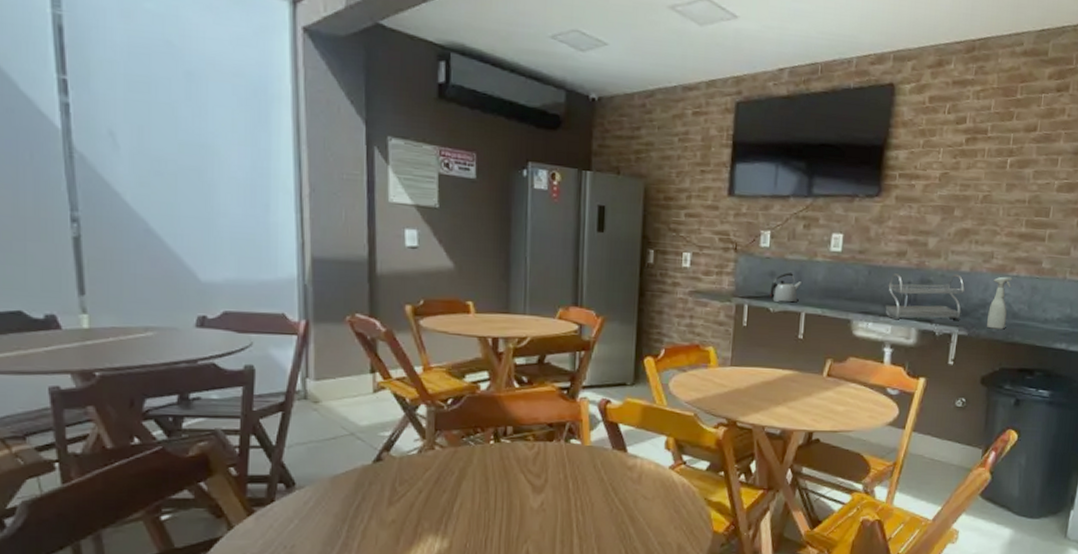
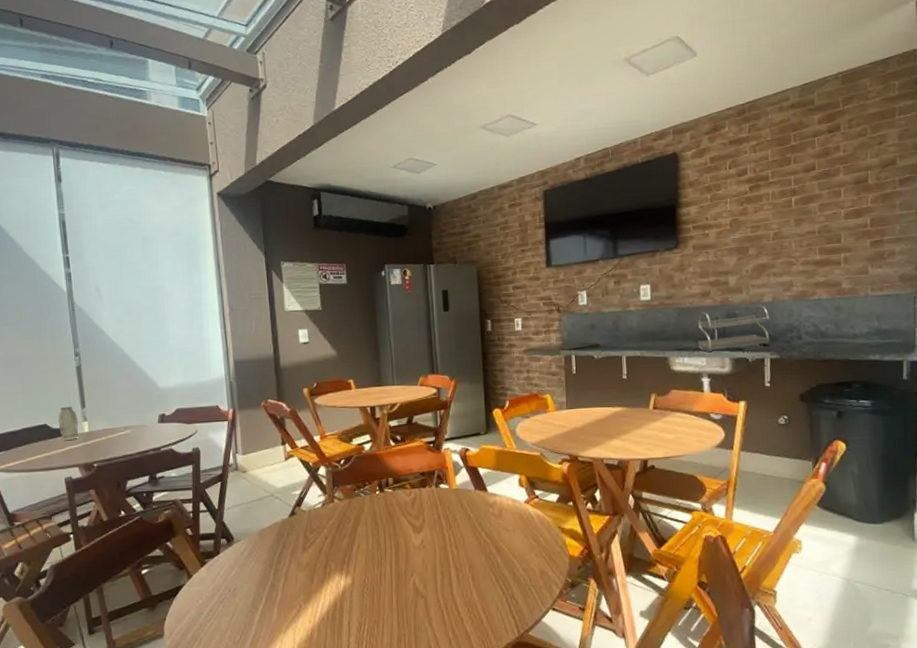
vase: none [41,290,74,338] -> present [58,406,79,441]
kettle: present [770,272,803,303] -> none [592,323,620,350]
spray bottle: present [986,276,1013,329] -> none [796,301,816,350]

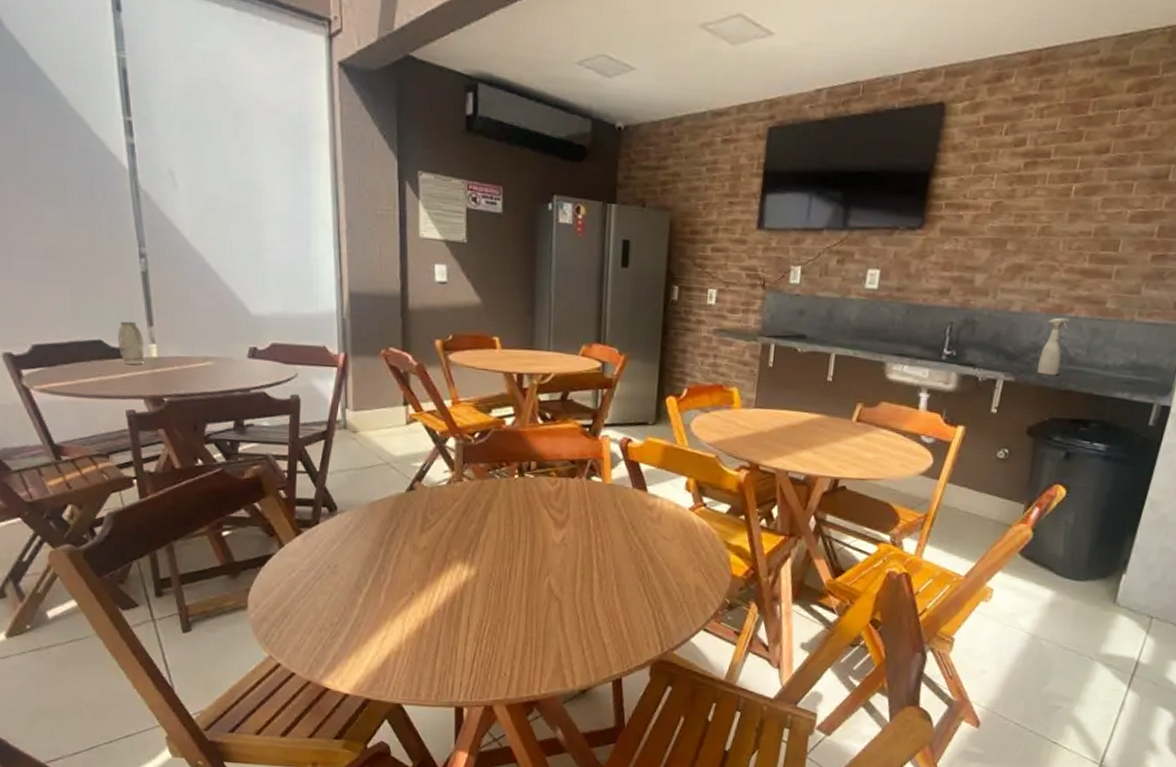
dish rack: present [696,305,771,353] -> none [923,313,1015,365]
spray bottle: none [796,301,816,350] -> present [1036,317,1071,376]

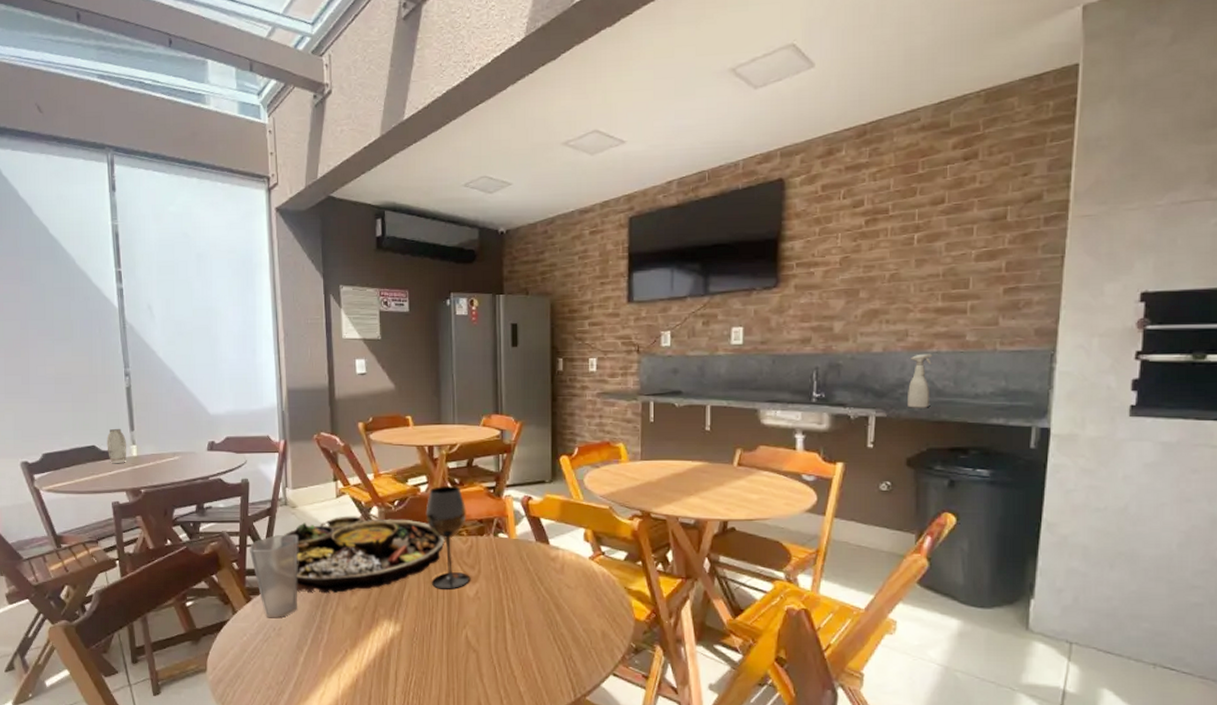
cup: none [301,462,360,554] -> present [250,535,299,617]
food platter: none [342,445,531,530] -> present [284,516,445,593]
wineglass: none [510,419,558,534] -> present [425,485,470,589]

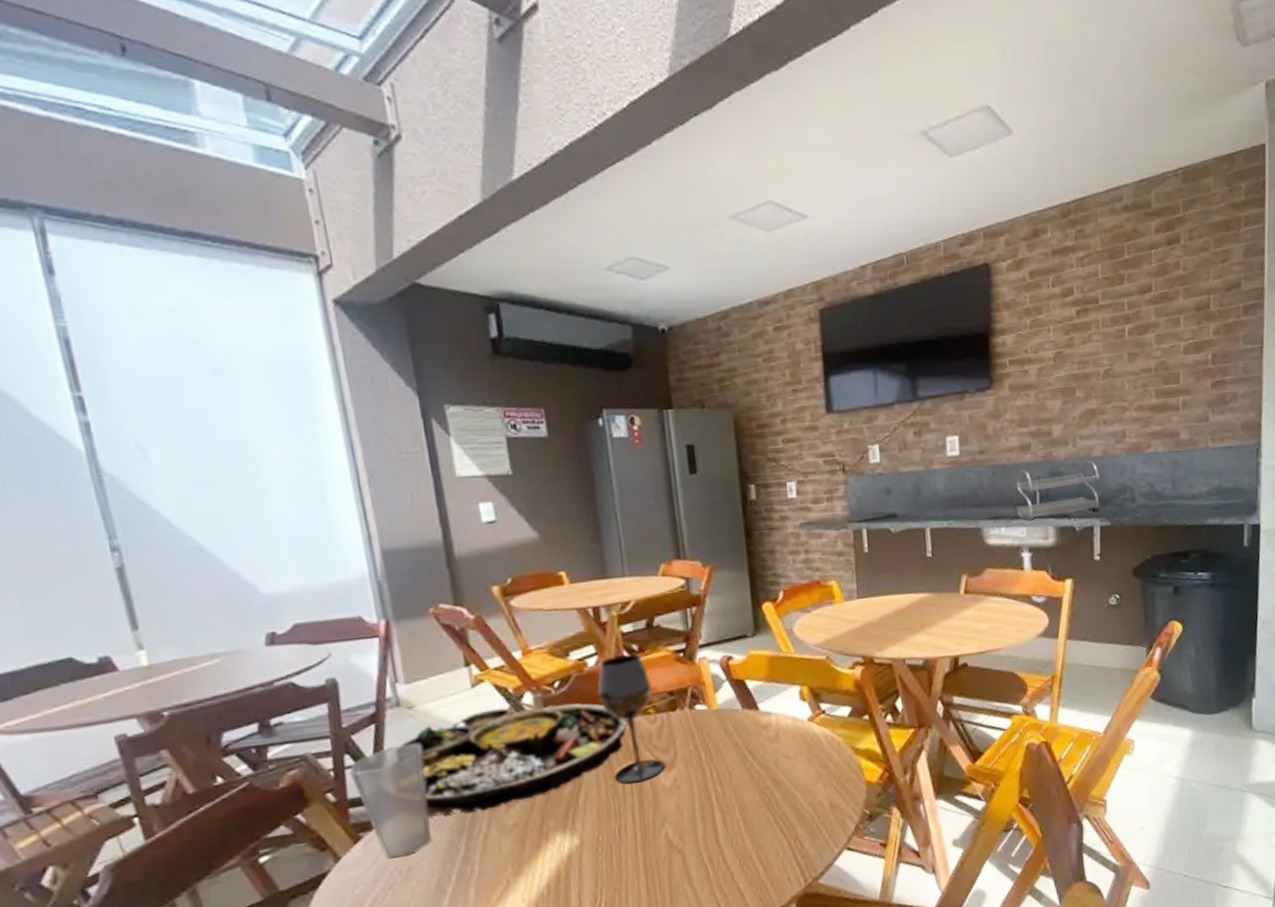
vase: present [107,428,127,464] -> none [91,628,131,681]
dish rack: none [793,356,880,406] -> present [1014,460,1101,521]
spray bottle: present [906,353,933,408] -> none [1129,454,1151,515]

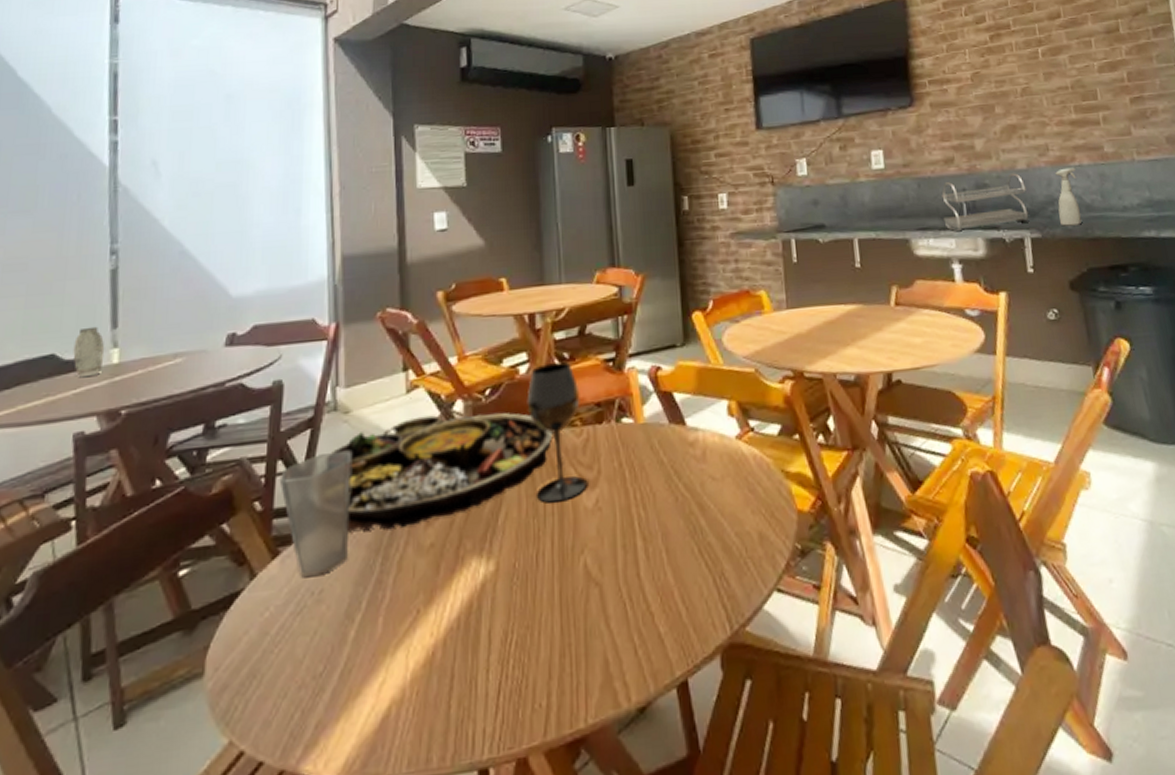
vase: none [91,628,131,681] -> present [73,326,105,378]
spray bottle: none [1129,454,1151,515] -> present [1055,167,1082,226]

